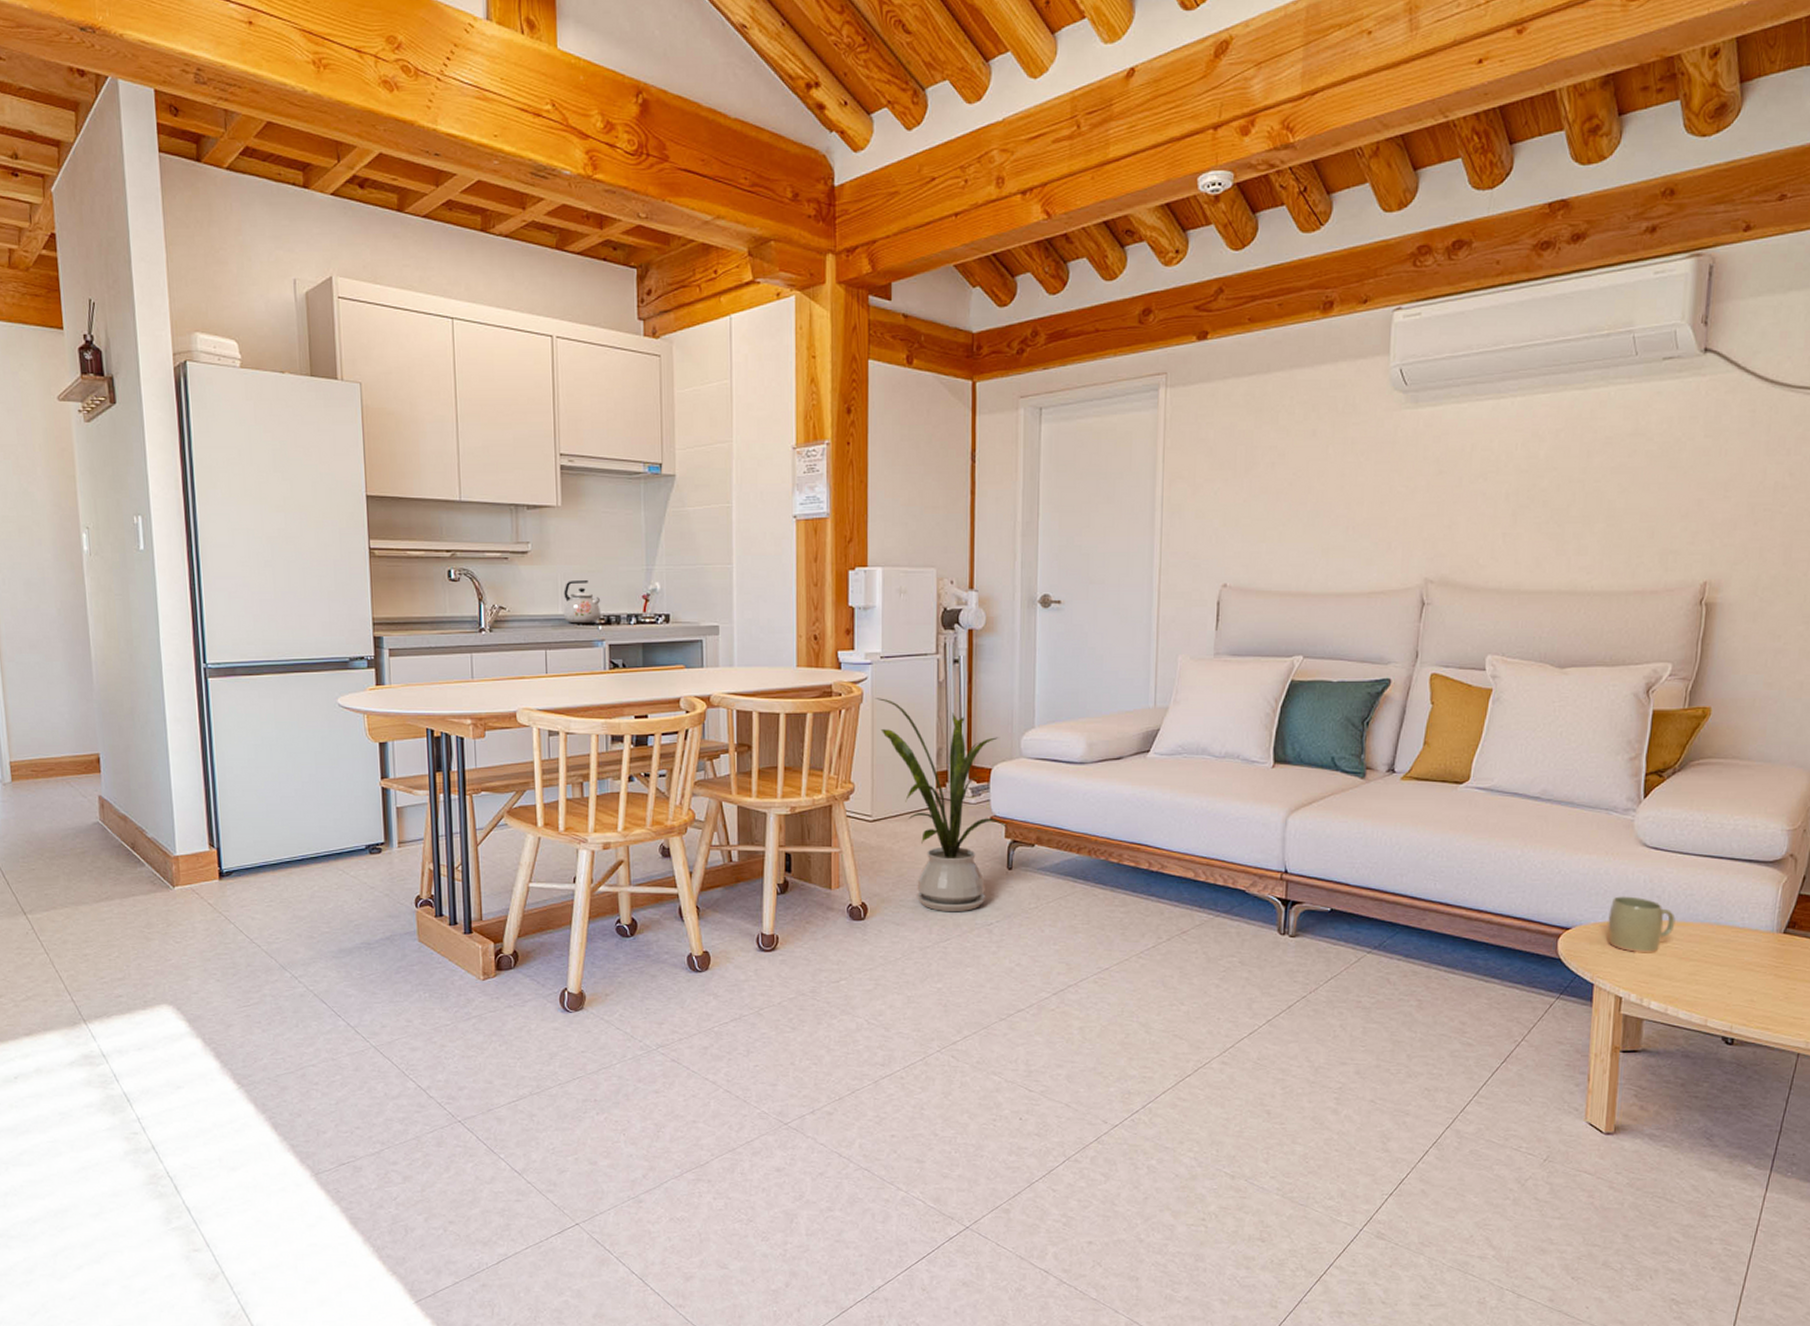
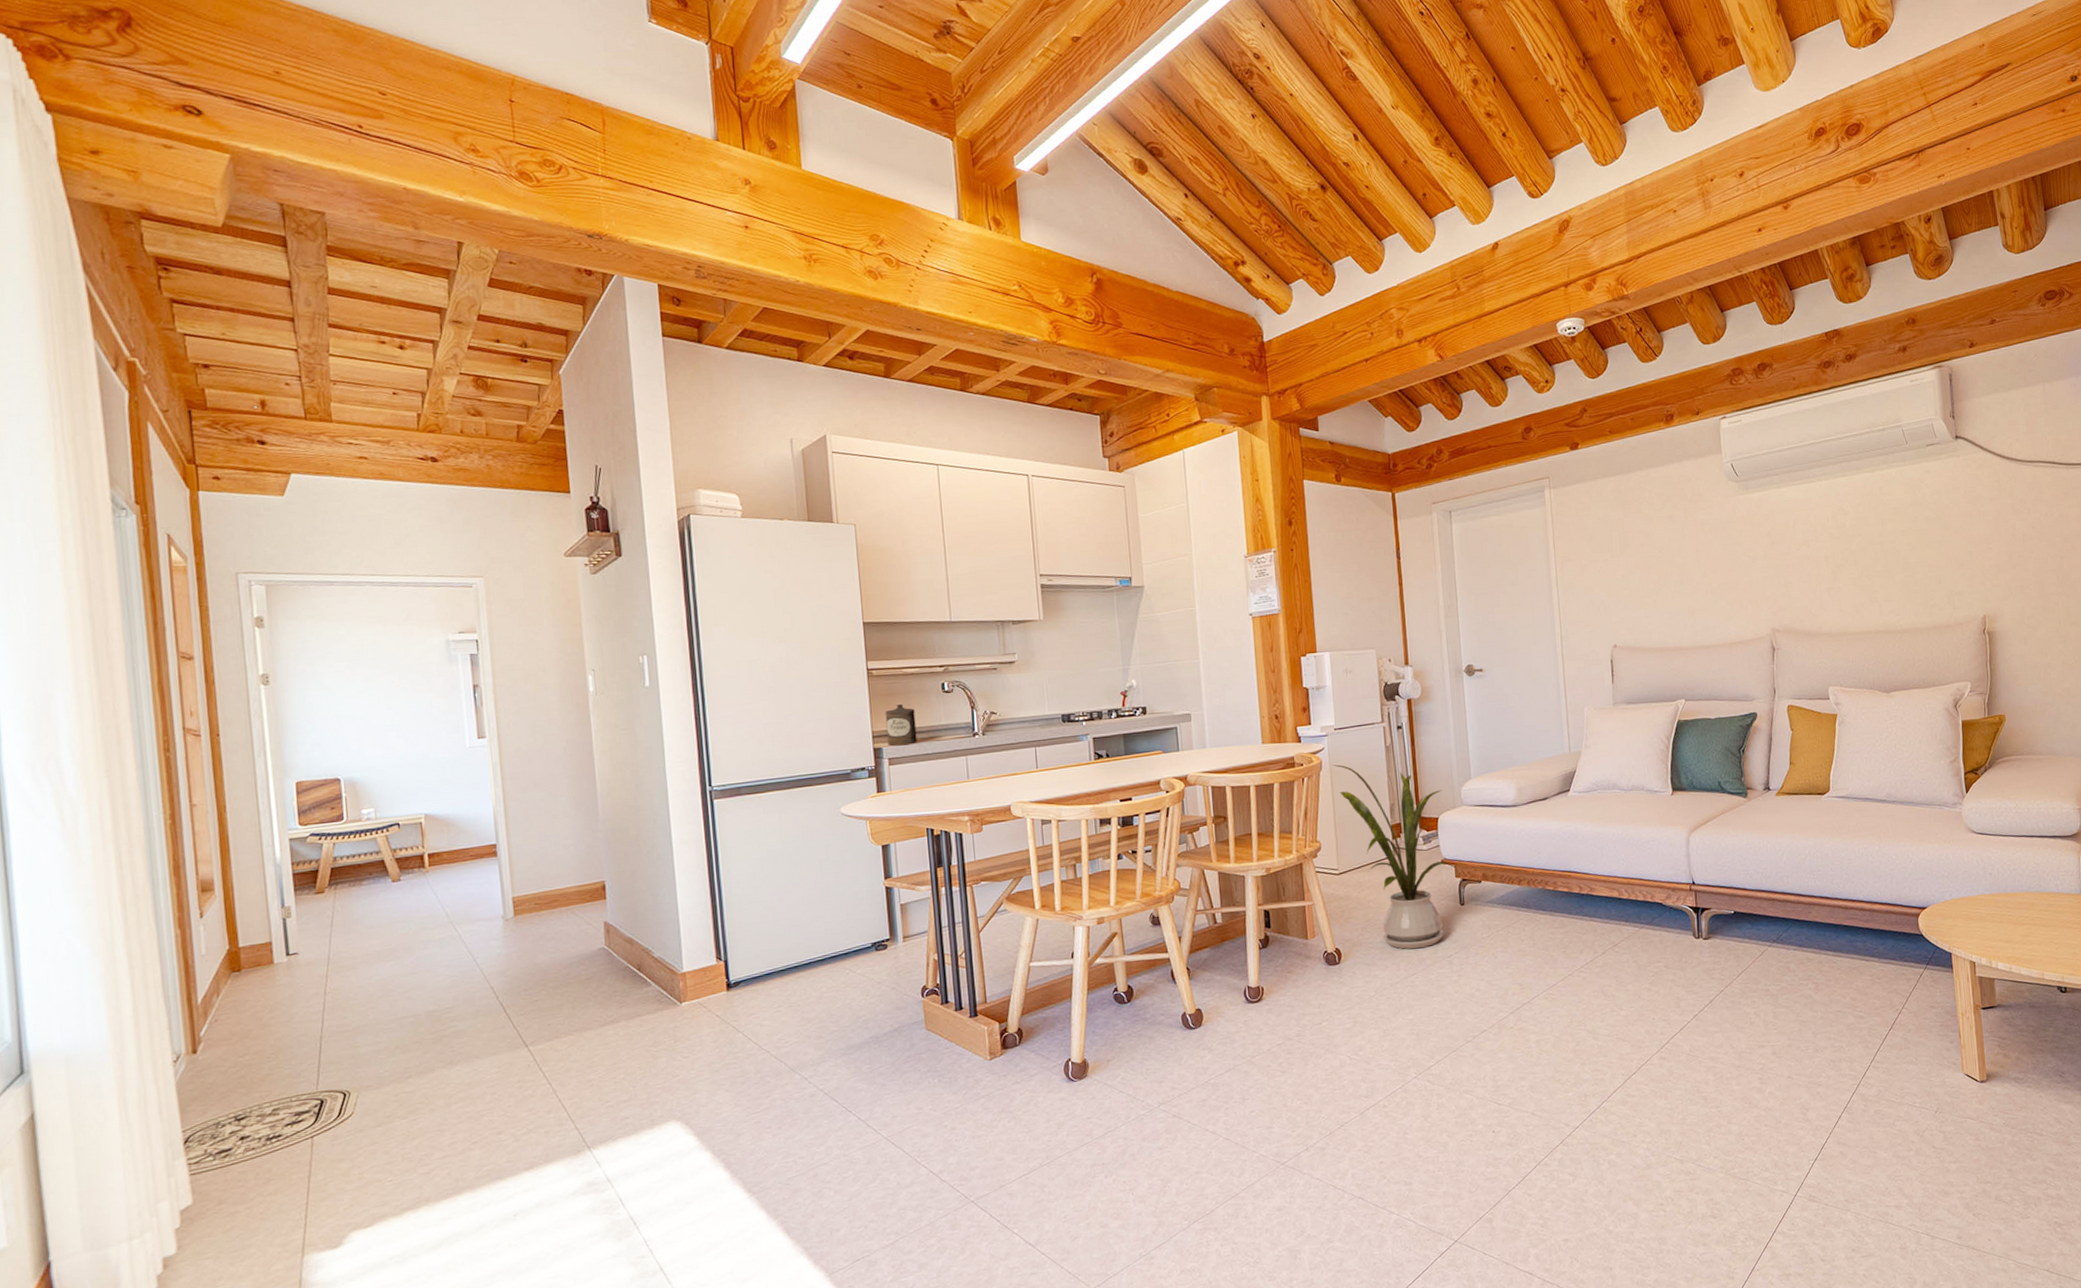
canister: none [387,589,420,636] -> present [885,703,917,746]
kettle: present [563,581,602,624] -> none [1049,683,1085,722]
mug: present [1607,896,1675,953] -> none [1954,875,2006,923]

